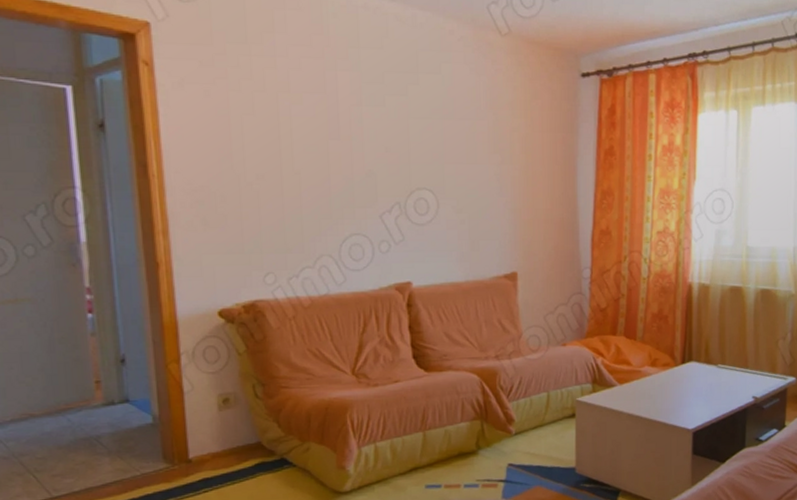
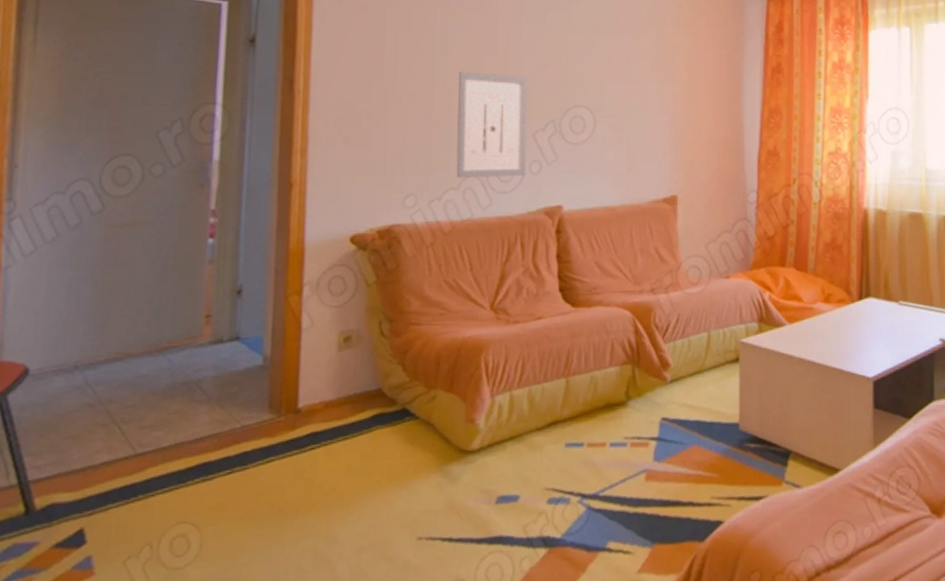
wall art: none [306,156,376,258] -> present [456,72,527,179]

